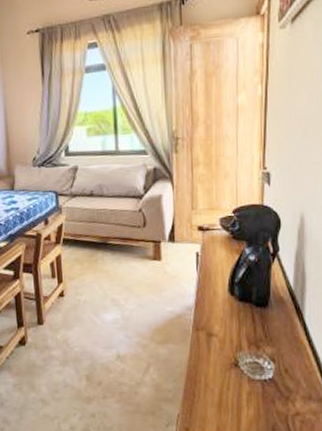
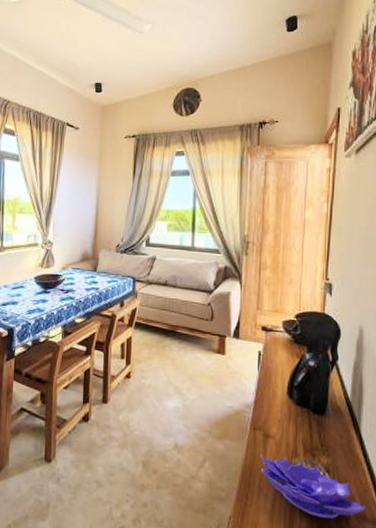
decorative bowl: none [205,352,311,404] -> present [260,454,366,519]

